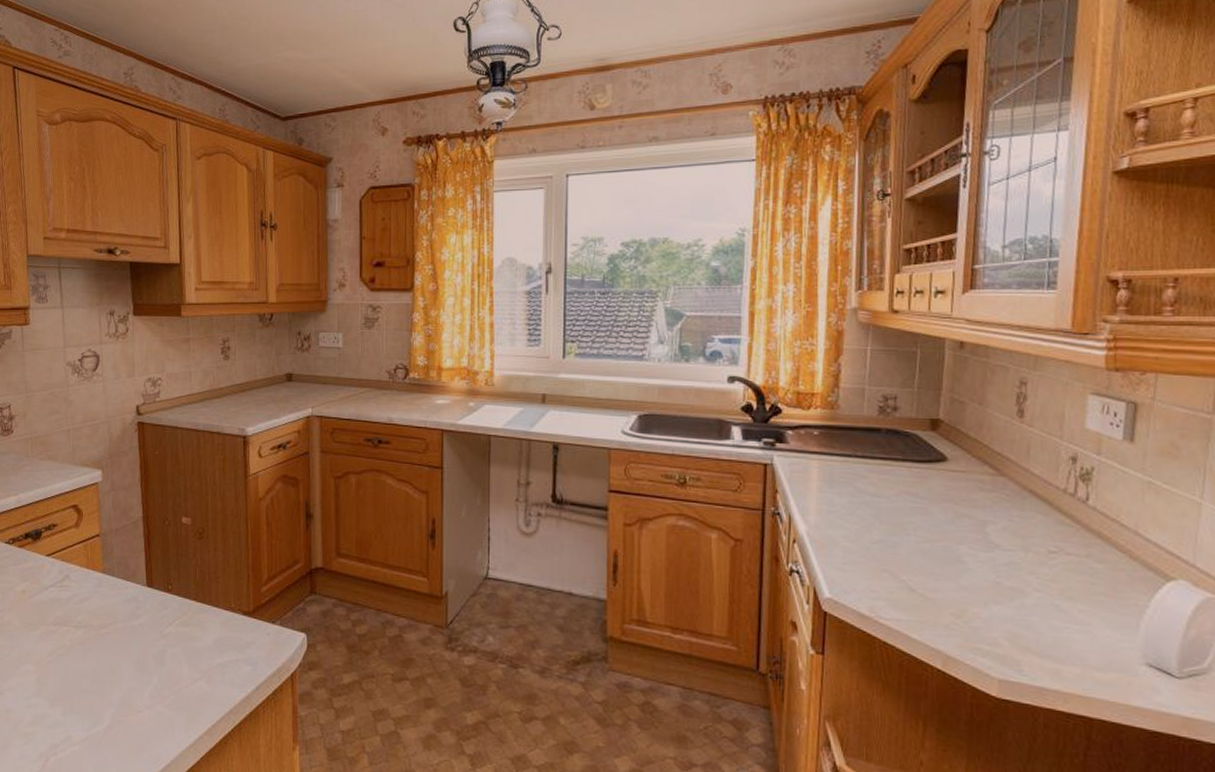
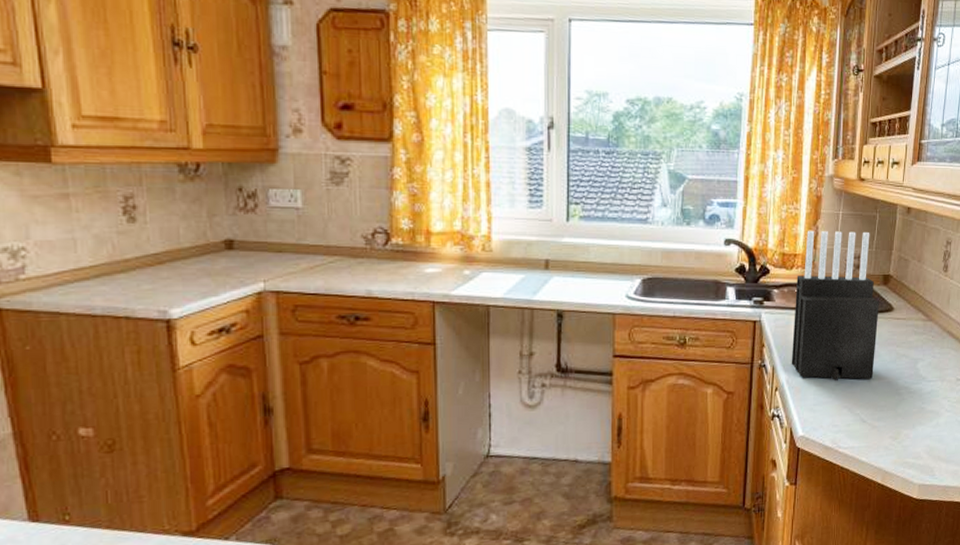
knife block: none [811,367,927,541] -> present [791,230,879,382]

